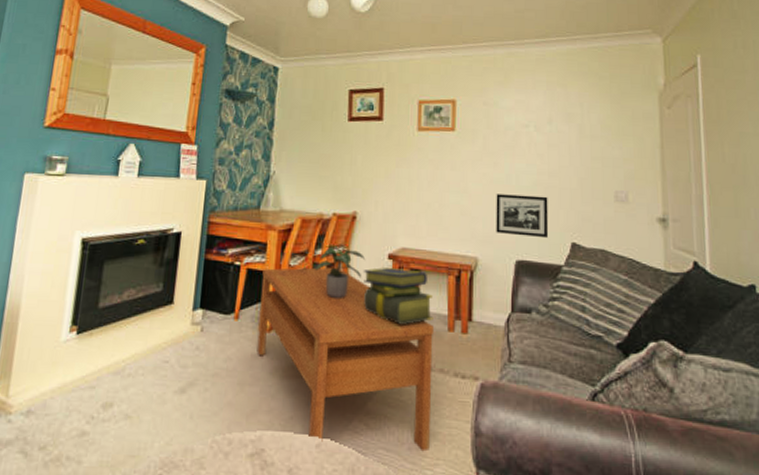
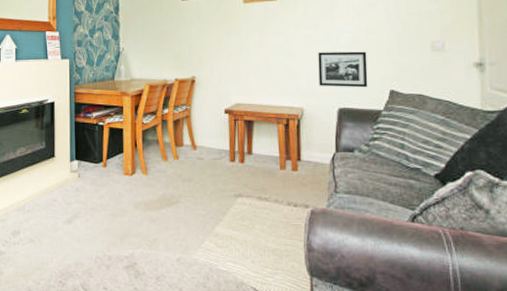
coffee table: present [257,267,435,452] -> none [122,122,269,264]
potted plant: present [315,246,365,300] -> none [164,106,205,148]
stack of books: present [364,267,433,324] -> none [205,120,267,165]

